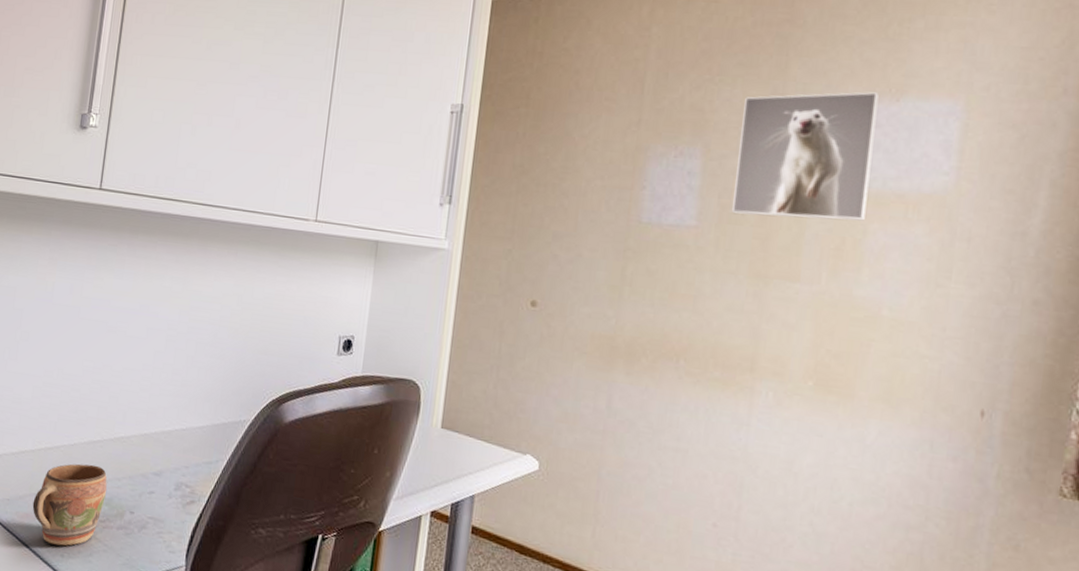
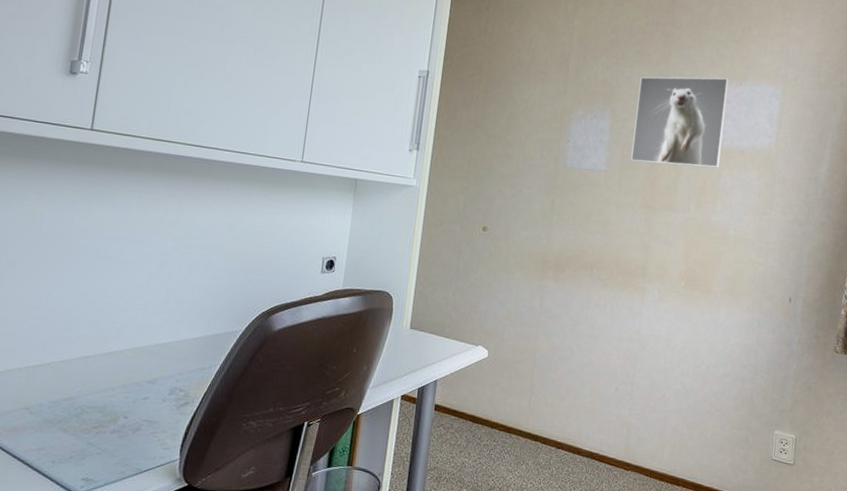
mug: present [32,464,107,546] -> none [20,377,100,453]

